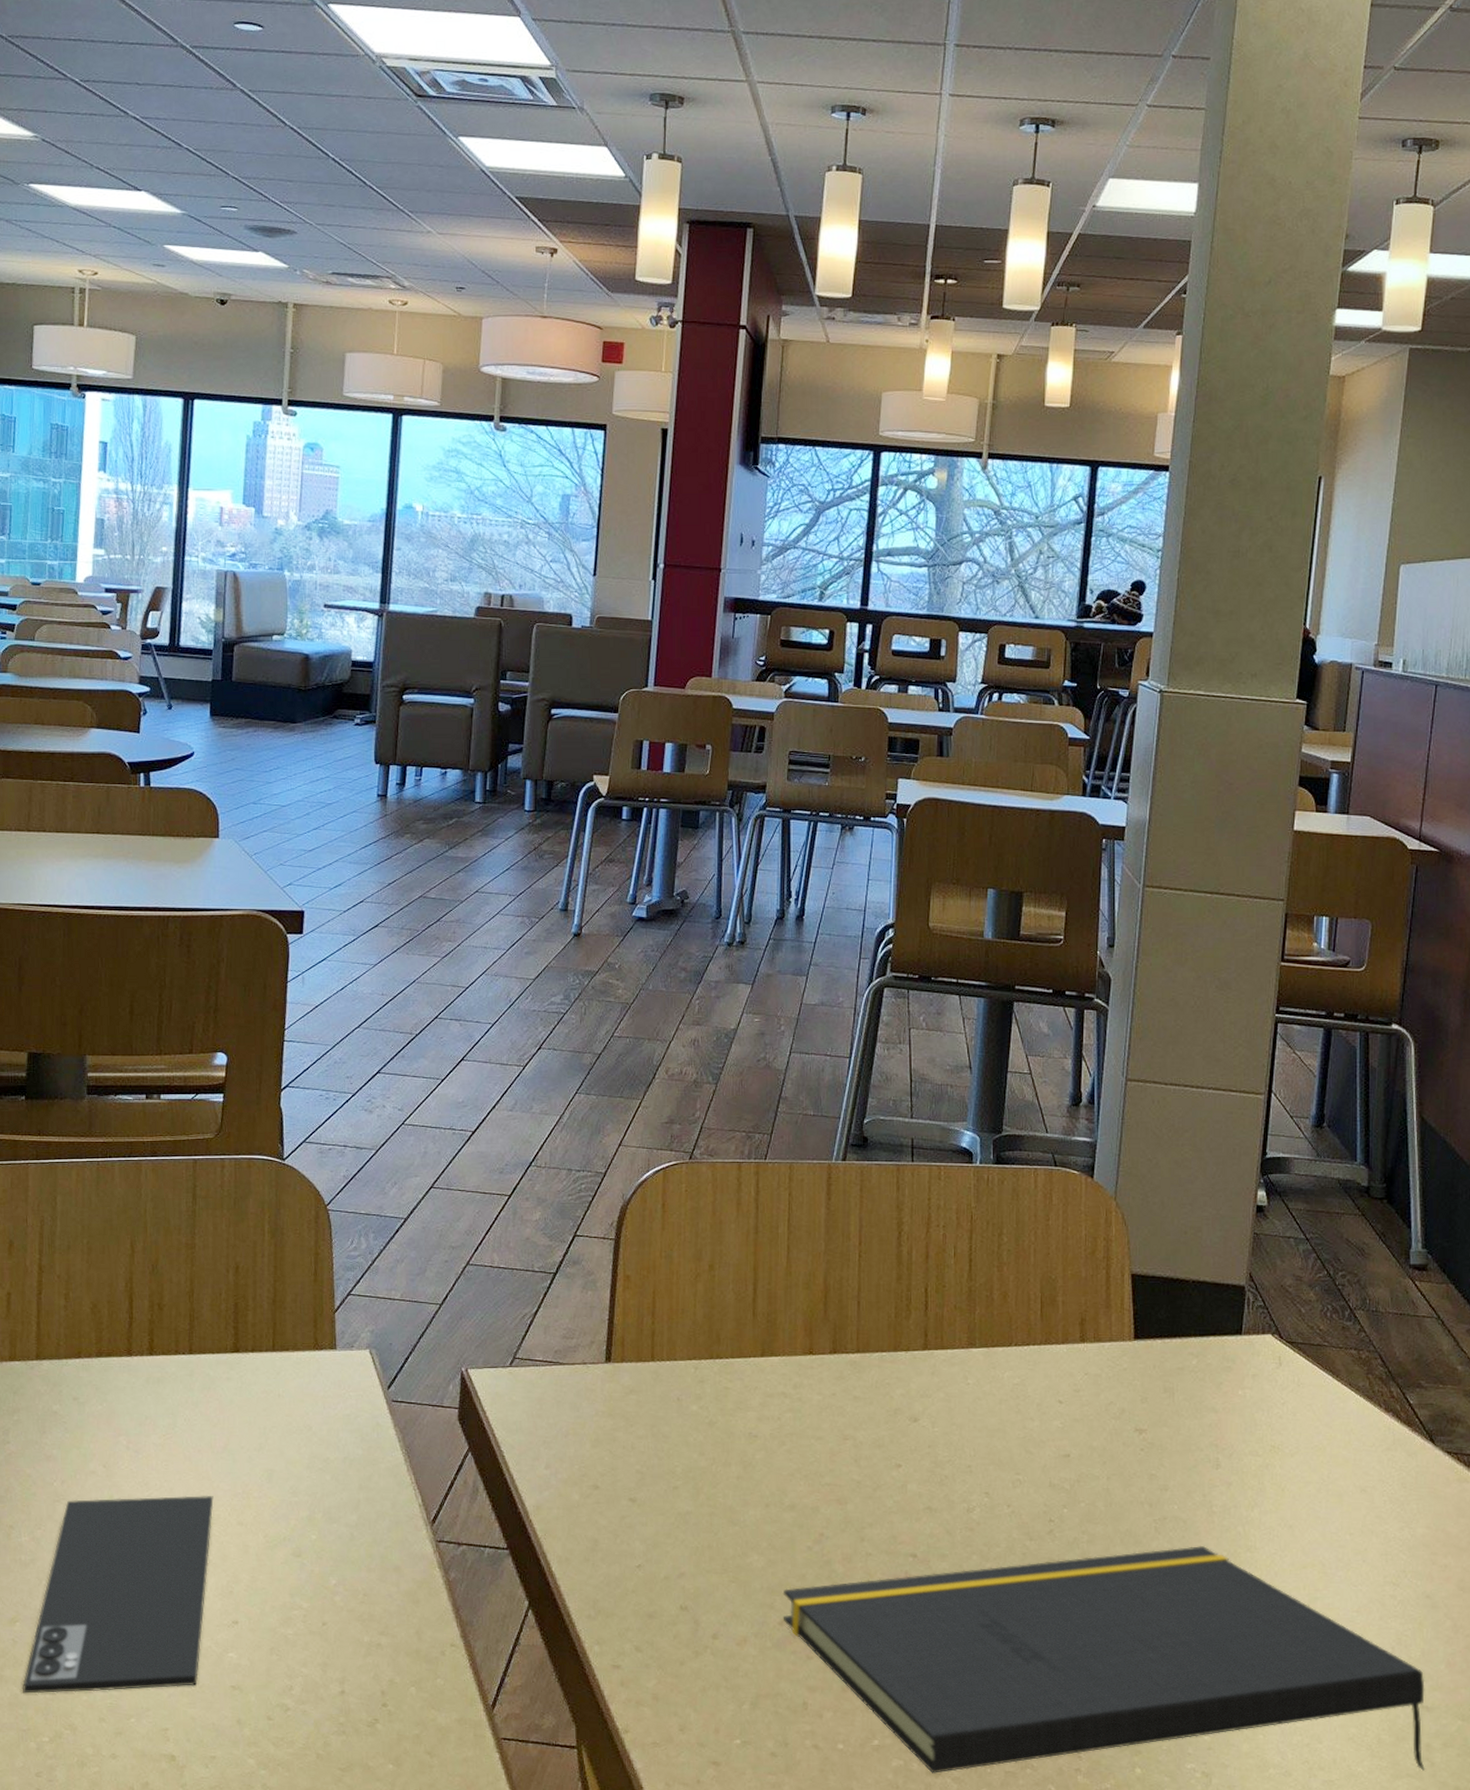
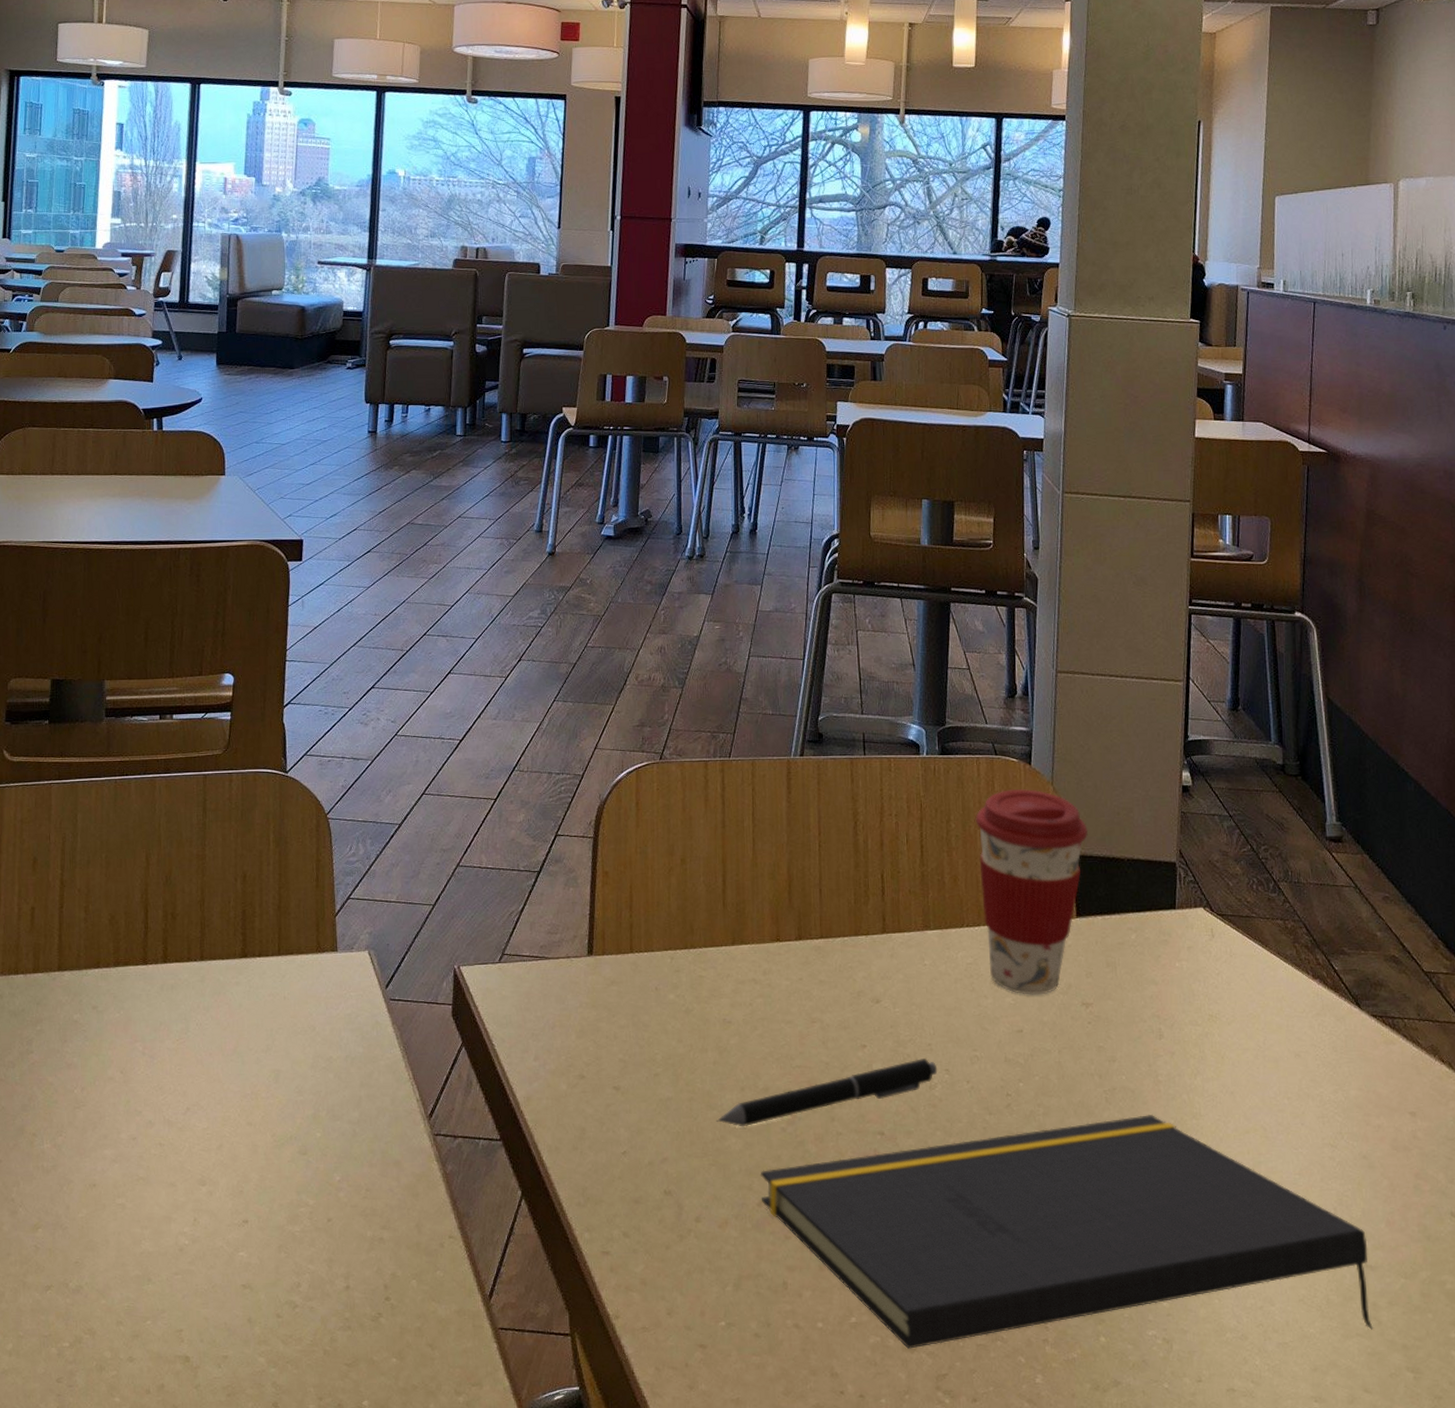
smartphone: present [22,1495,214,1694] -> none [43,1097,224,1299]
pen: none [738,1480,977,1544] -> present [716,1059,938,1127]
coffee cup: none [1029,1202,1152,1419] -> present [975,788,1089,995]

